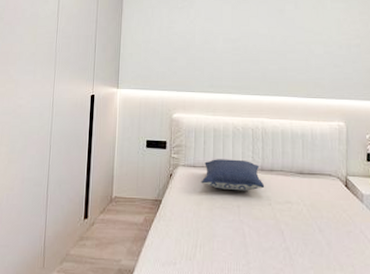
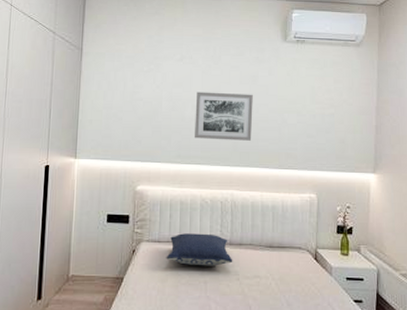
wall art: none [226,25,281,71] -> present [195,91,253,141]

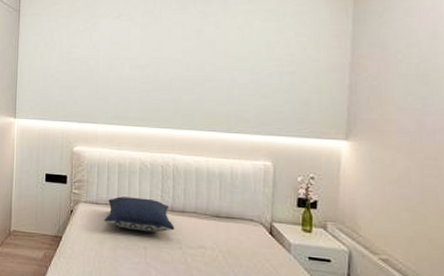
wall art: present [195,91,253,141] -> none [133,50,197,102]

